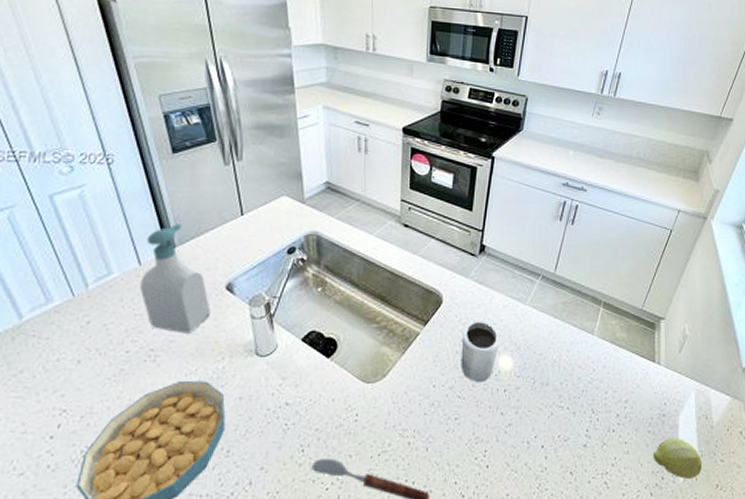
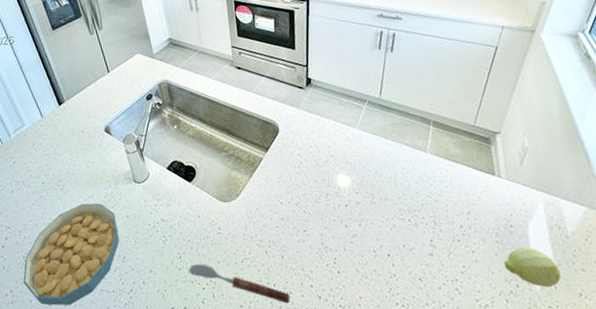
soap bottle: present [139,224,211,334] -> none [44,84,97,168]
mug: present [461,319,501,383] -> none [300,144,336,199]

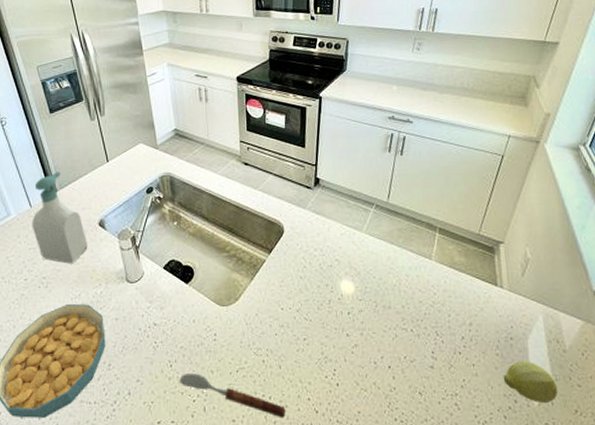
soap bottle: none [44,84,97,168] -> present [32,172,88,264]

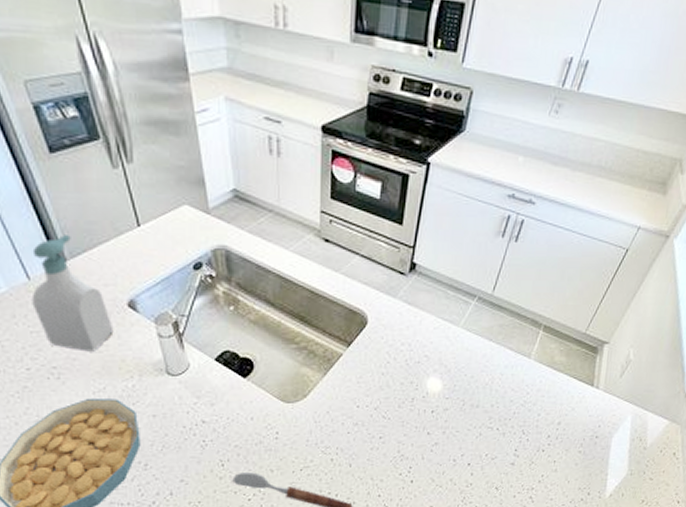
fruit: present [503,361,558,403] -> none [581,457,630,495]

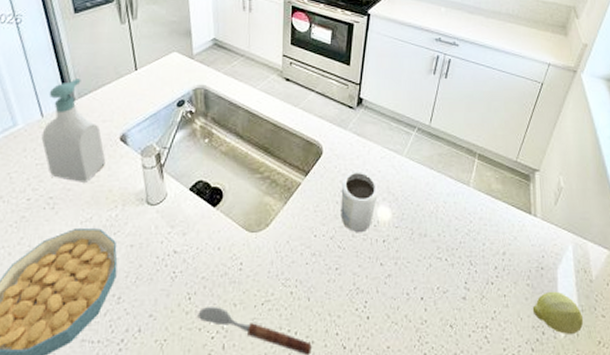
mug: none [386,341,430,404] -> present [341,170,379,233]
fruit: none [581,457,630,495] -> present [532,291,583,334]

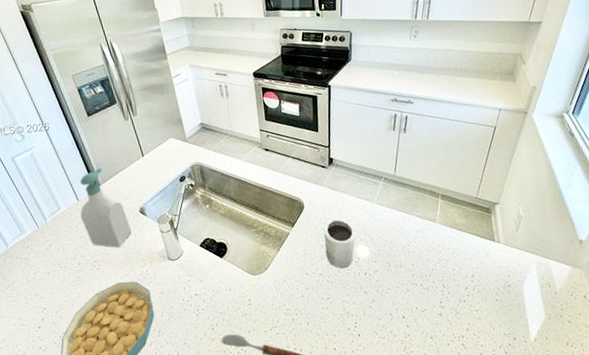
fruit: present [532,291,583,334] -> none [503,304,551,339]

